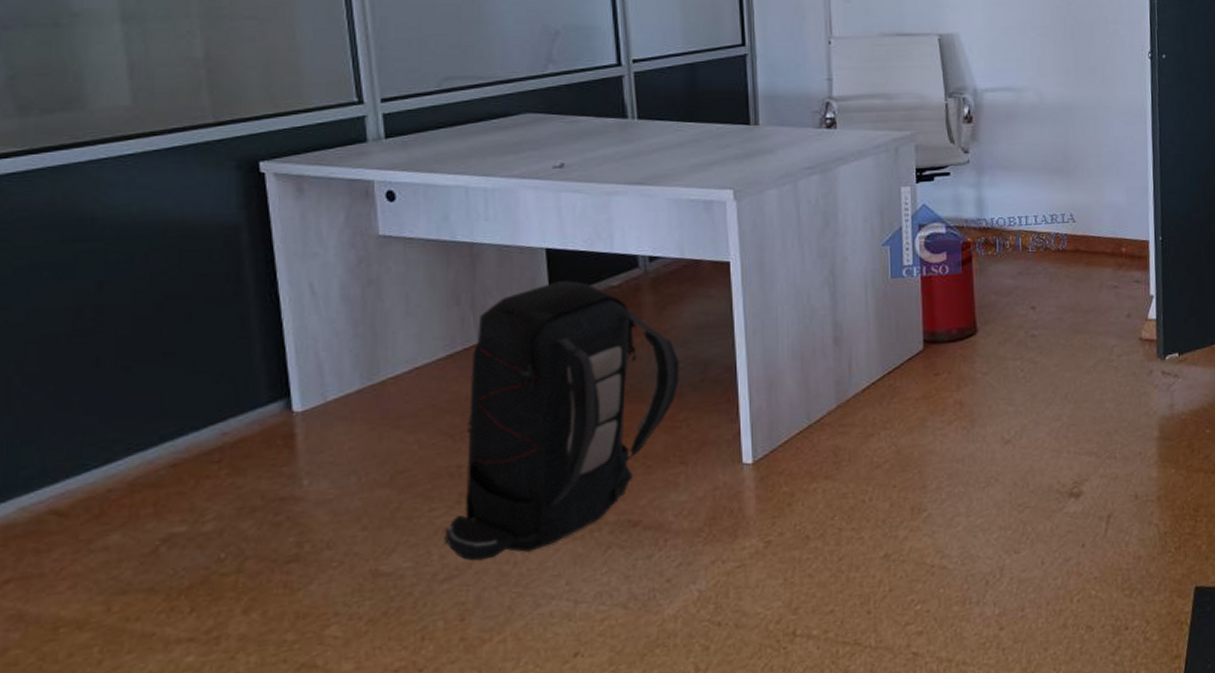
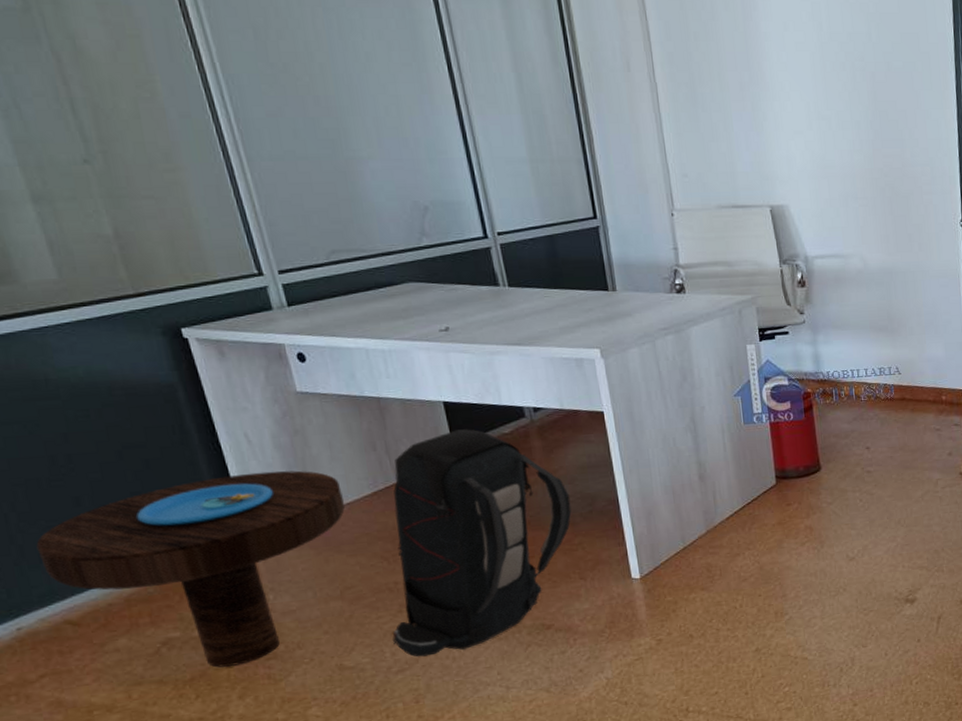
side table: none [37,327,413,572] -> present [36,470,345,668]

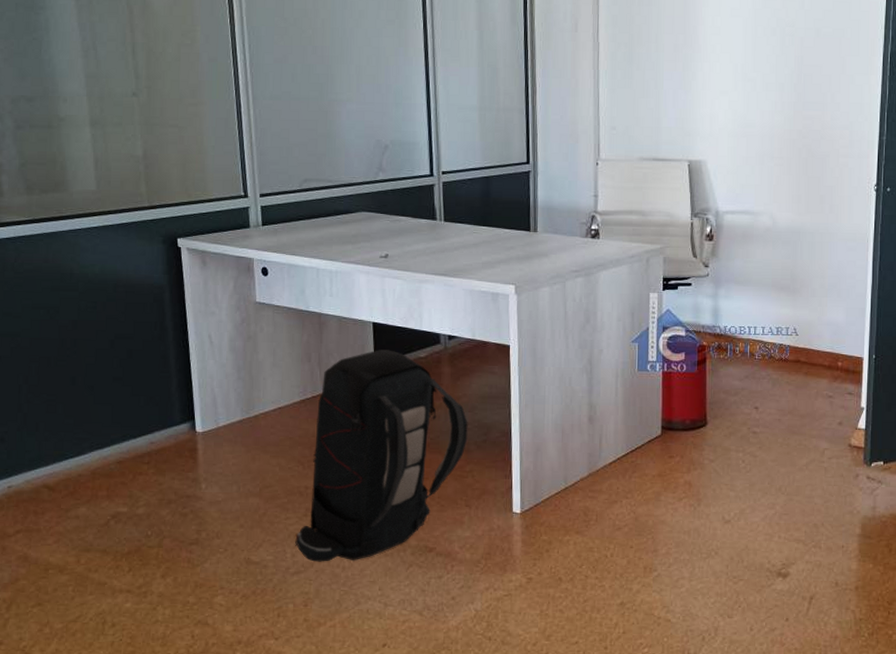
side table: present [36,470,345,668] -> none [36,371,277,547]

